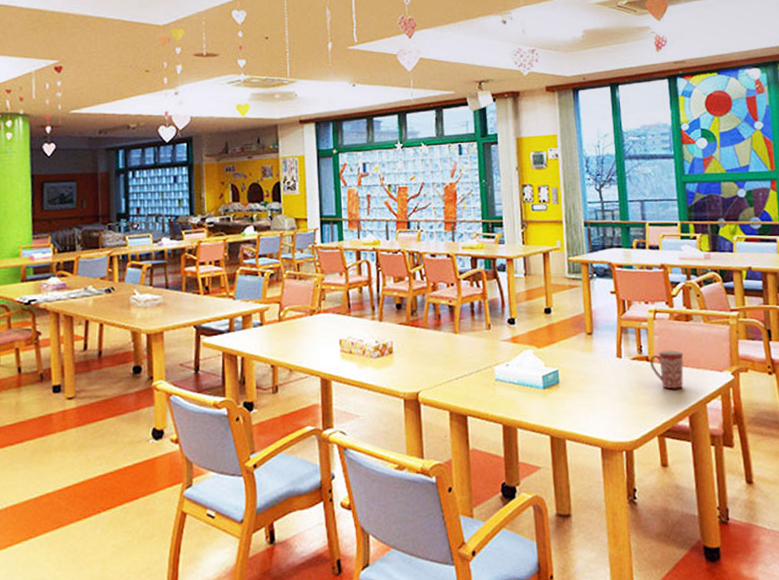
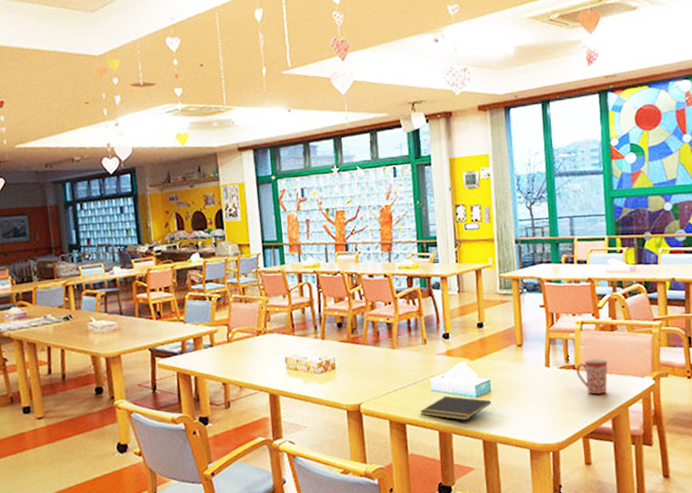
notepad: none [483,386,560,414] -> present [420,395,492,421]

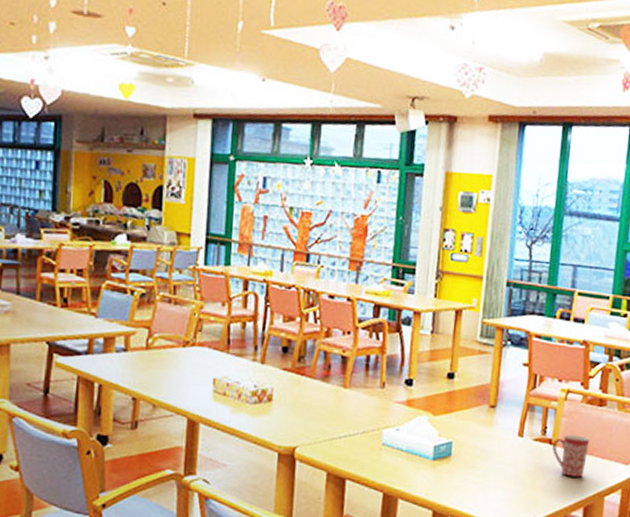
notepad: present [420,395,492,421] -> none [365,452,450,486]

